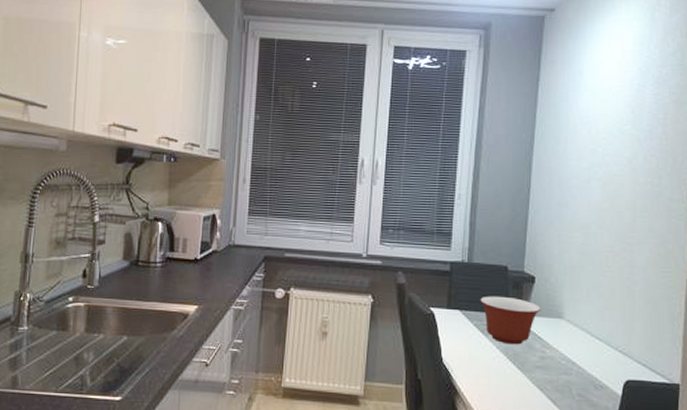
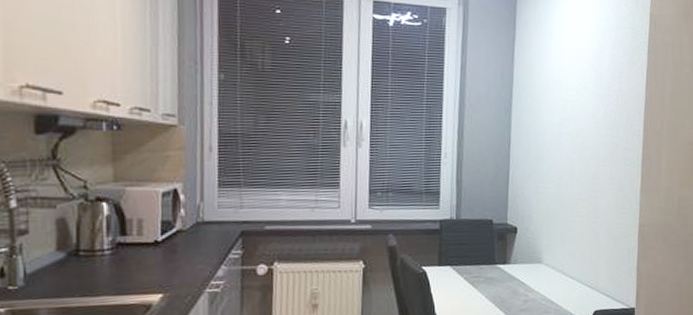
mixing bowl: present [480,296,541,345] -> none [469,248,524,293]

